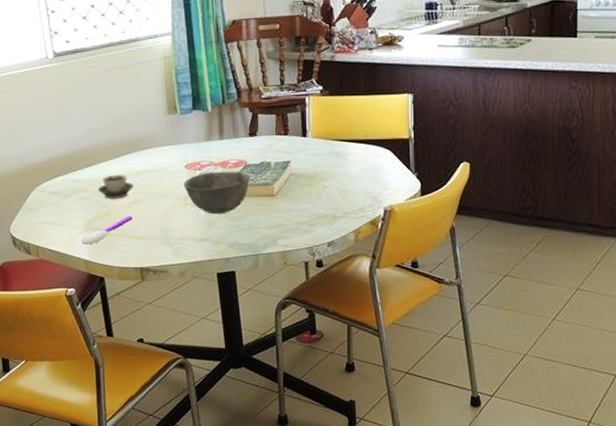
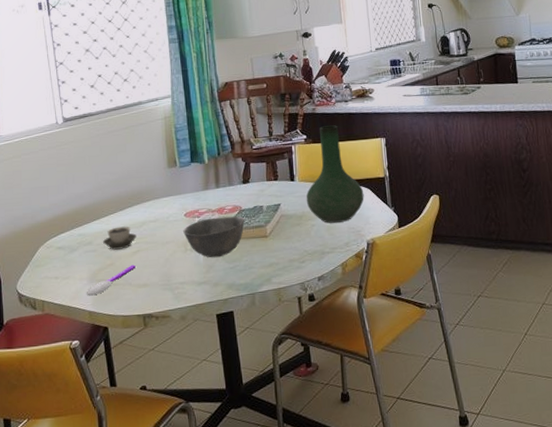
vase: none [319,76,384,186] -> present [306,125,364,223]

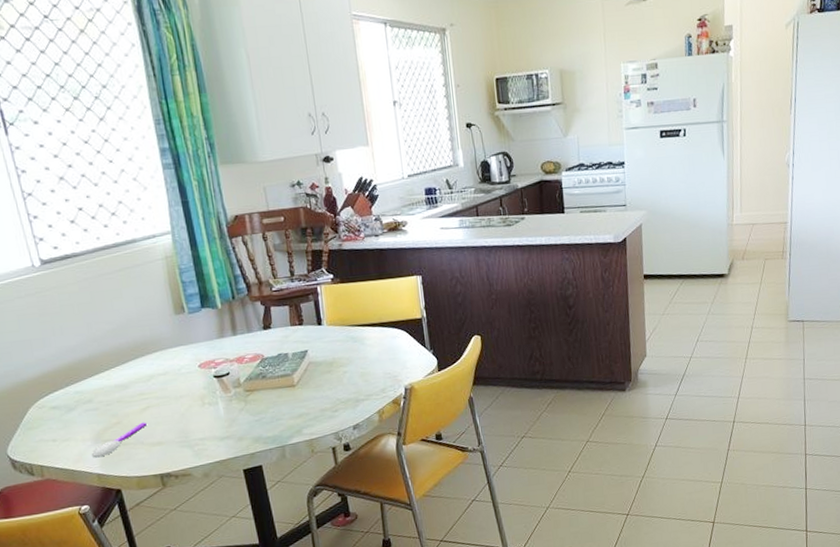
cup: present [102,226,137,250] -> none [104,380,145,408]
bowl: present [183,216,245,258] -> none [198,365,269,411]
vase: present [306,125,364,223] -> none [336,262,401,369]

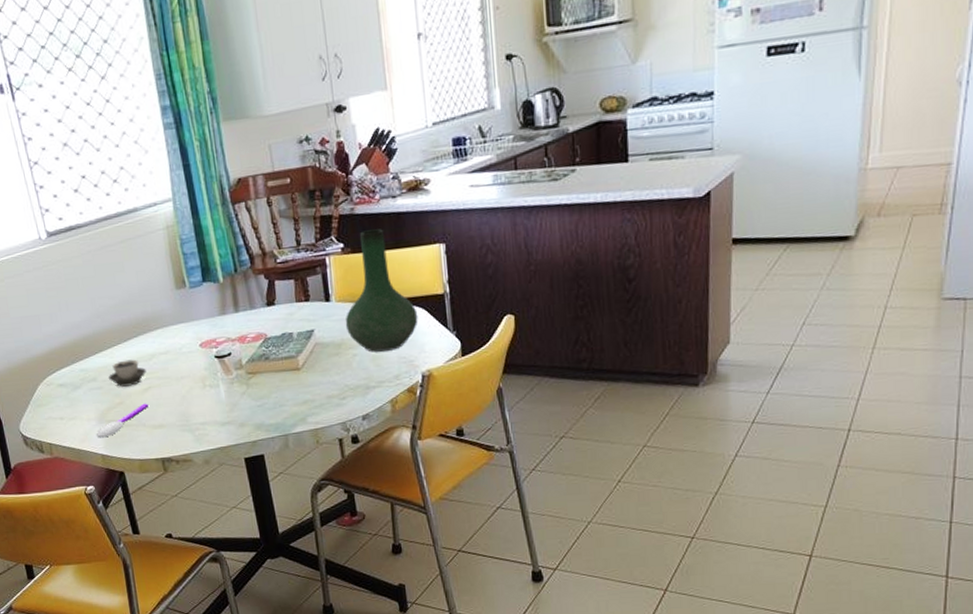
cup: none [104,380,145,408] -> present [108,359,146,387]
vase: none [336,262,401,369] -> present [345,229,418,352]

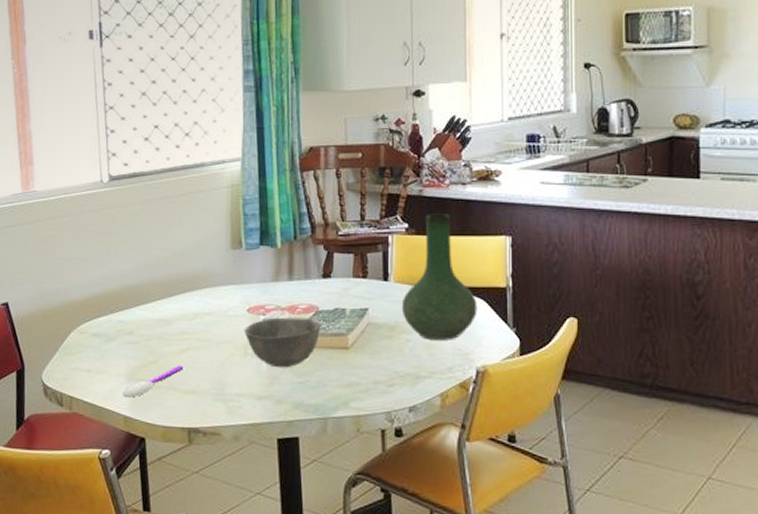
cup: present [108,359,146,387] -> none [145,316,187,345]
bowl: none [199,345,272,395] -> present [244,317,322,368]

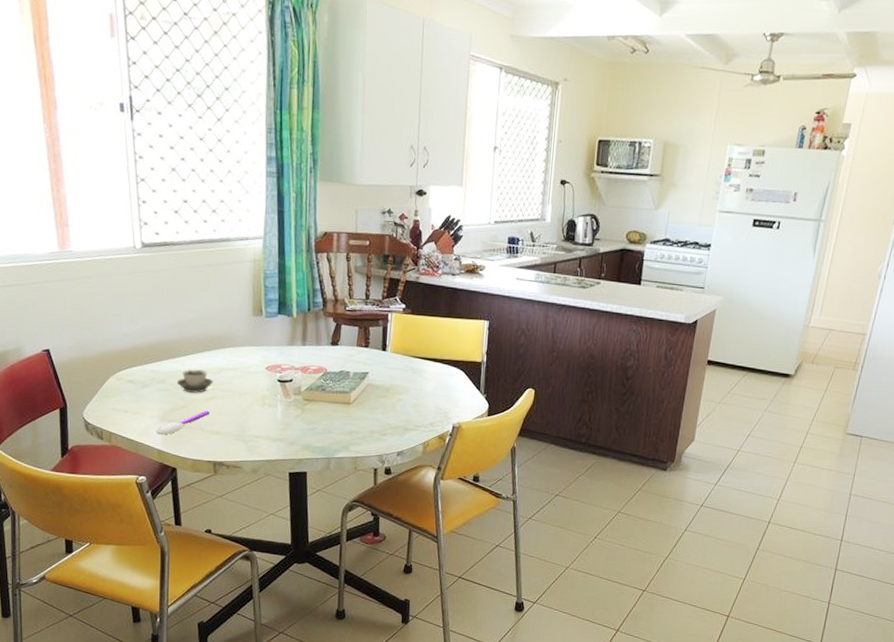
cup: none [145,316,187,345] -> present [176,369,213,393]
bowl: present [244,317,322,368] -> none [263,375,330,417]
vase: present [401,214,478,340] -> none [395,297,458,402]

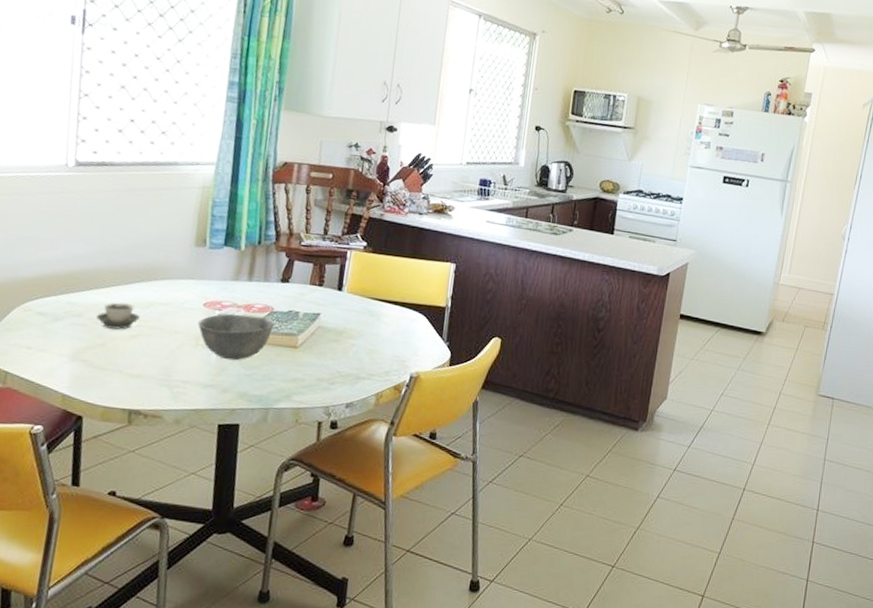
spoon: present [156,410,210,435] -> none [63,349,131,377]
bowl: none [263,375,330,417] -> present [198,313,276,361]

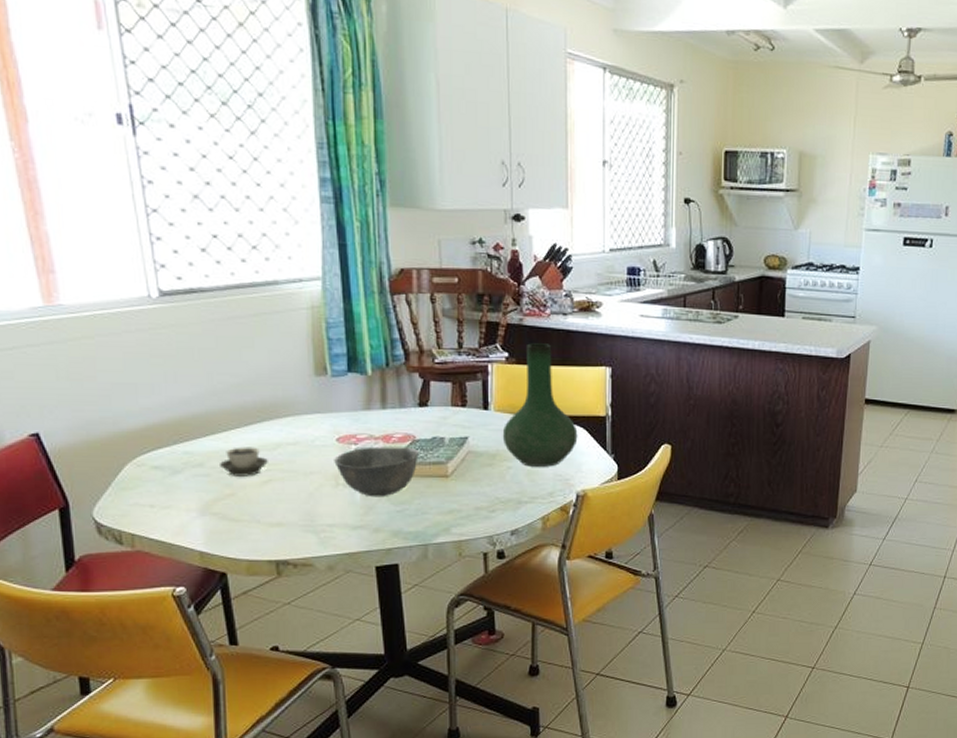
vase: none [350,236,419,348] -> present [502,343,578,467]

